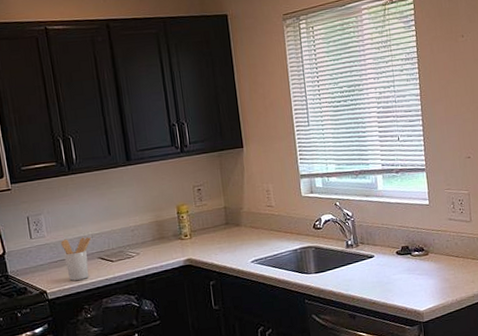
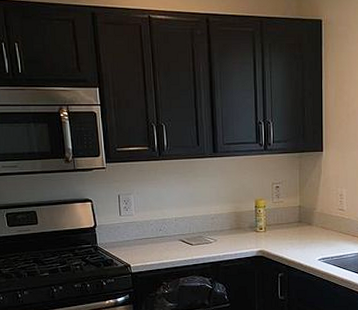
utensil holder: present [61,236,91,281] -> none [147,219,174,258]

